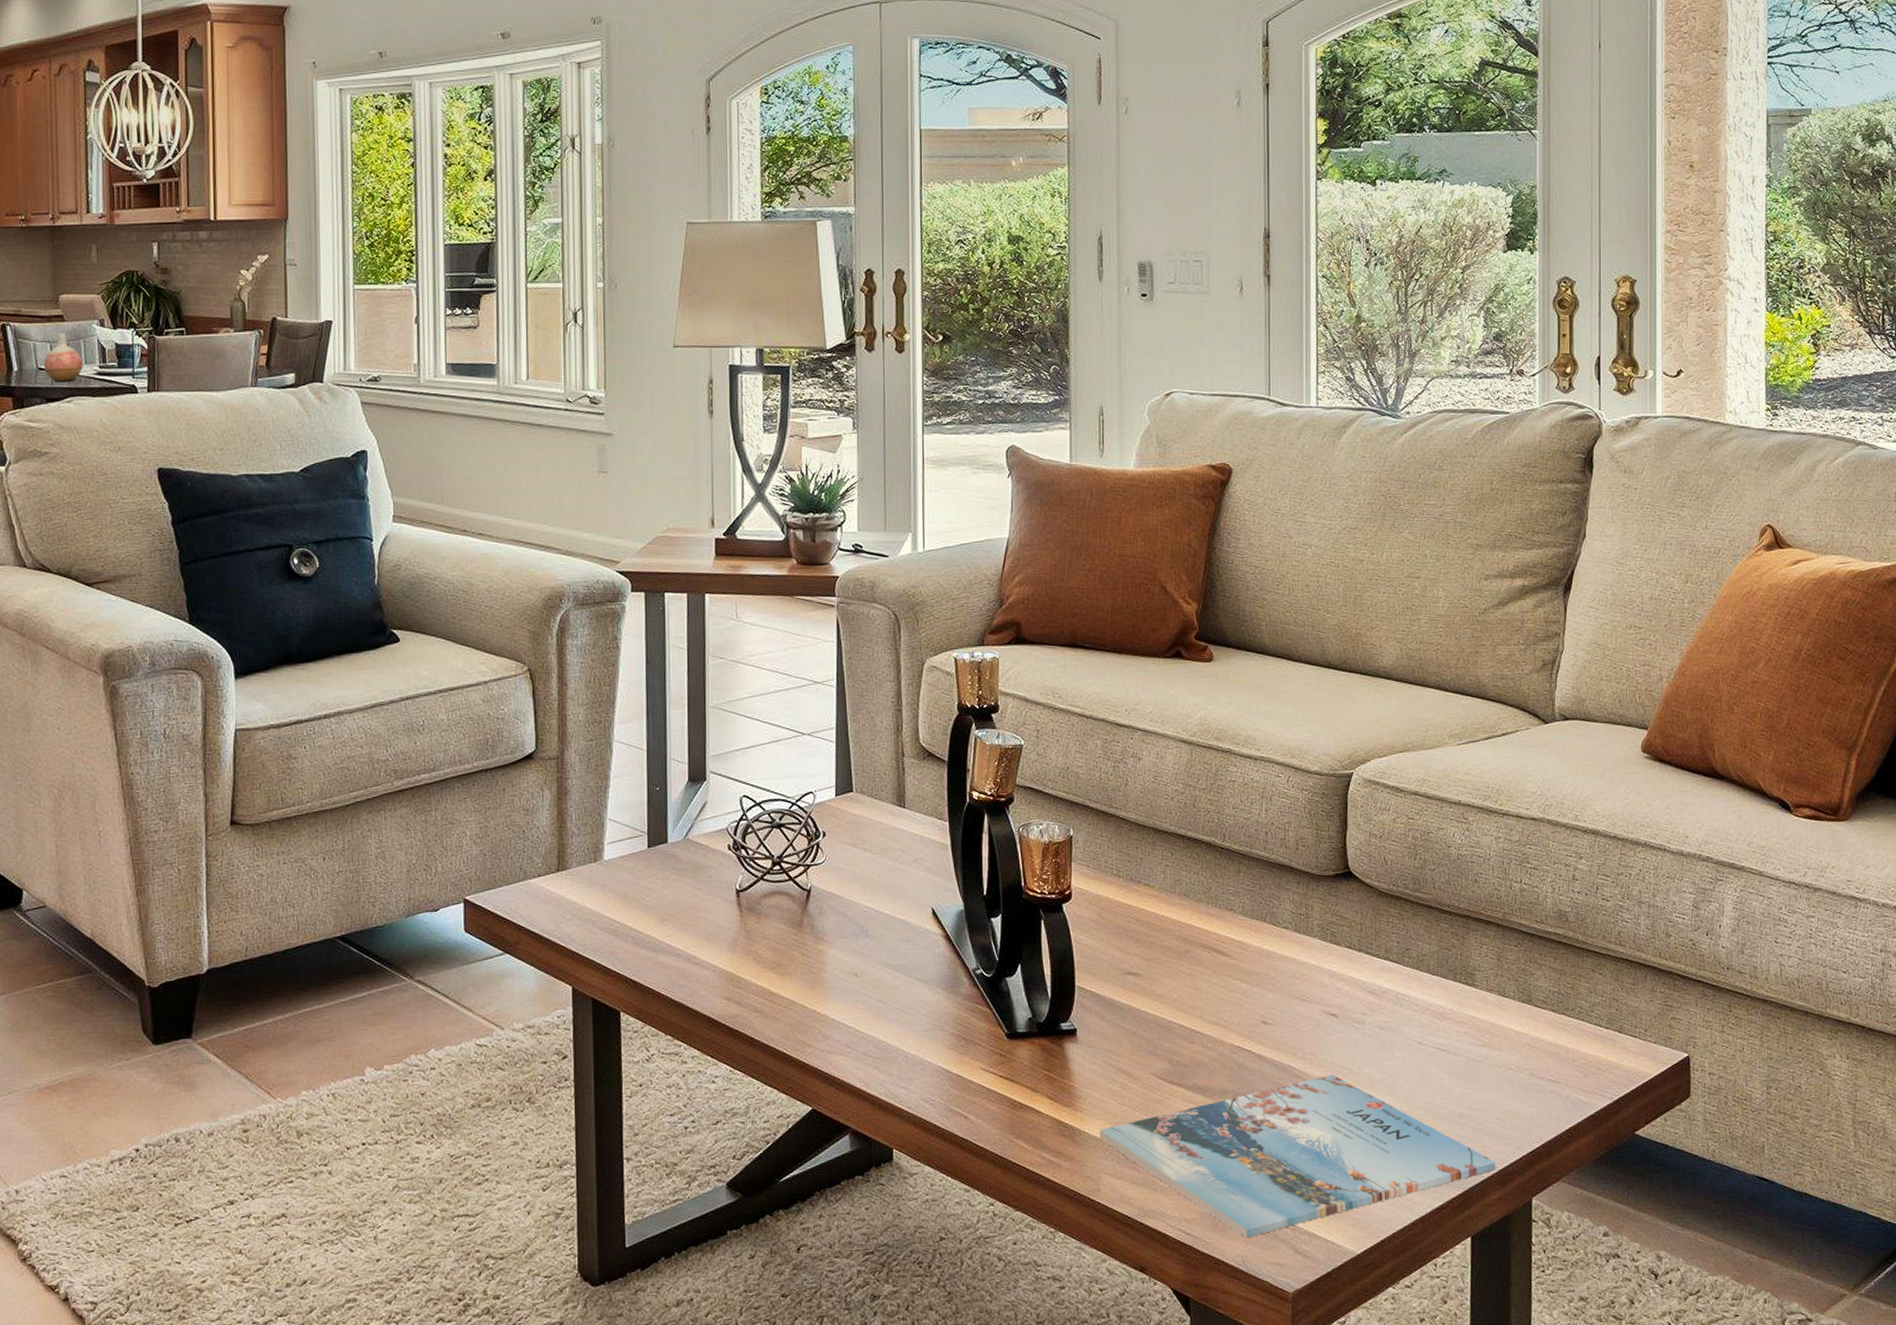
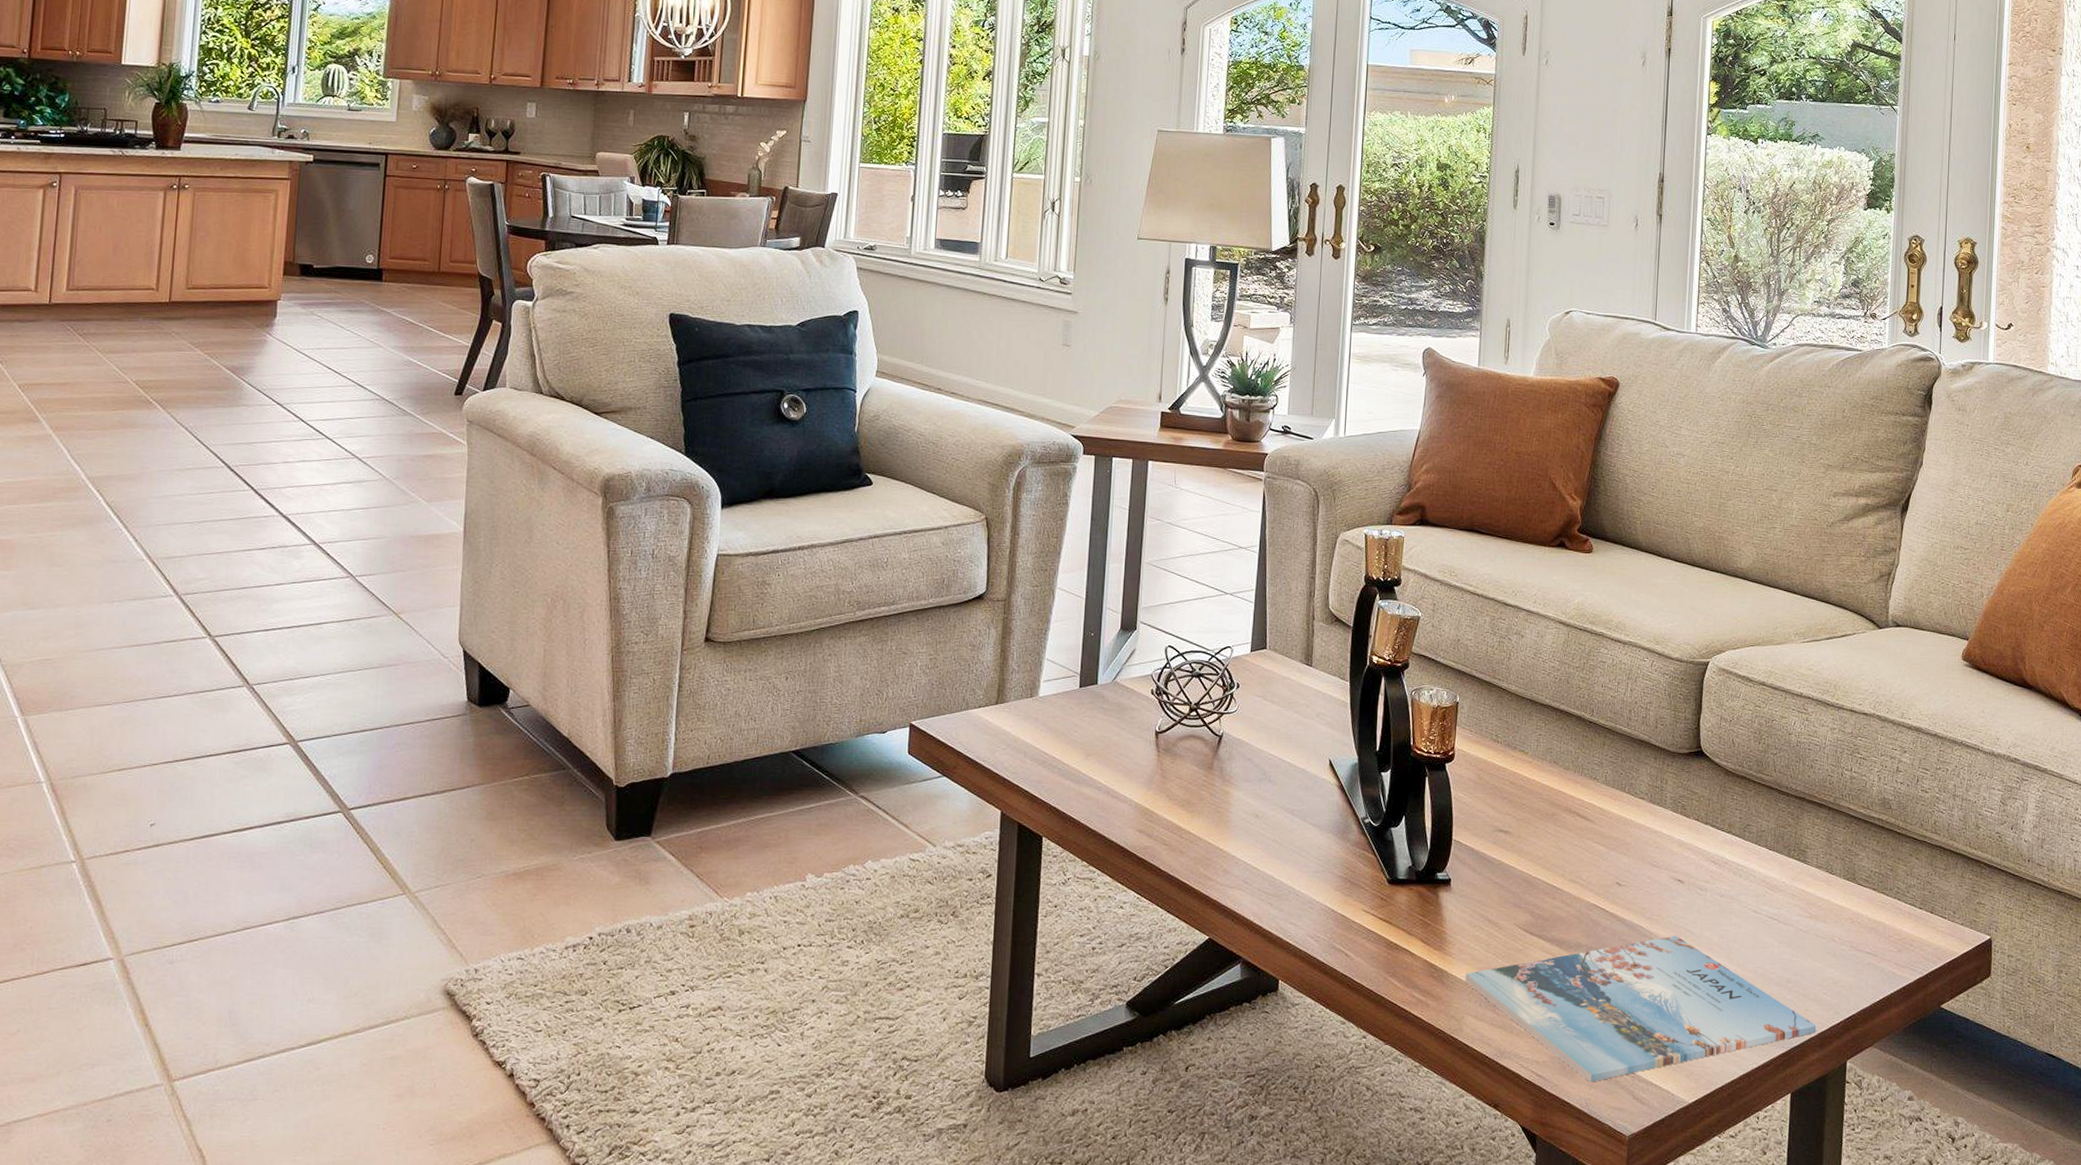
vase: present [44,333,83,382] -> none [577,187,612,230]

